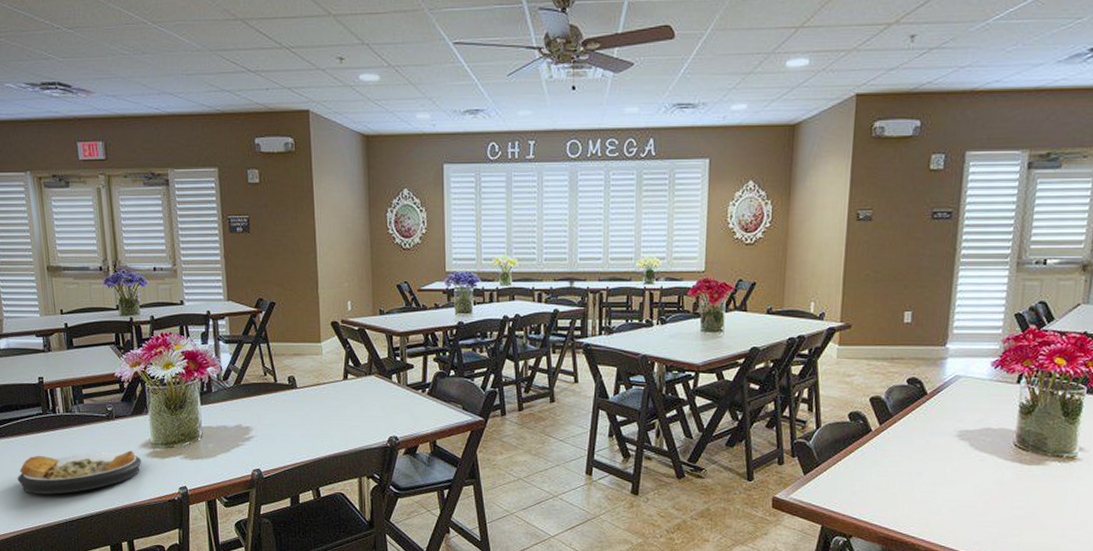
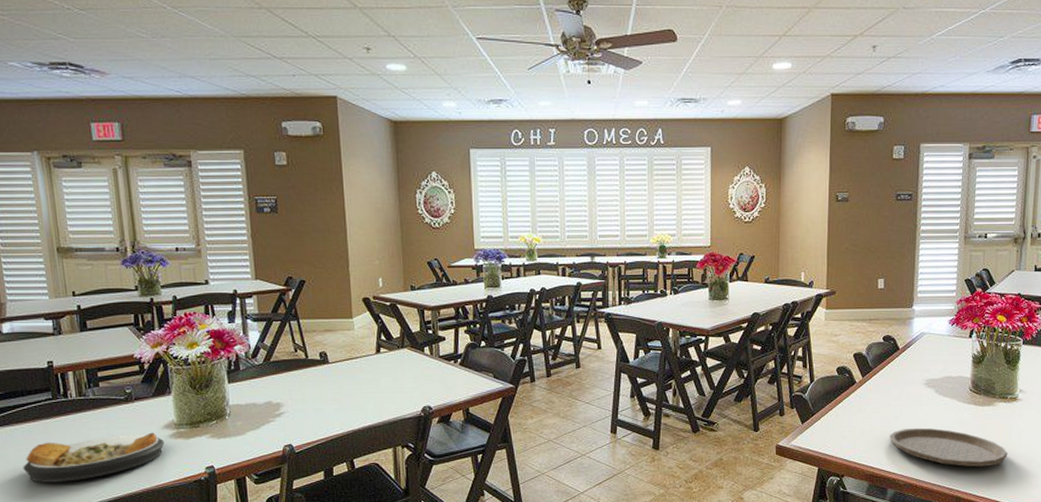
plate: none [909,486,1060,537] -> present [889,427,1008,467]

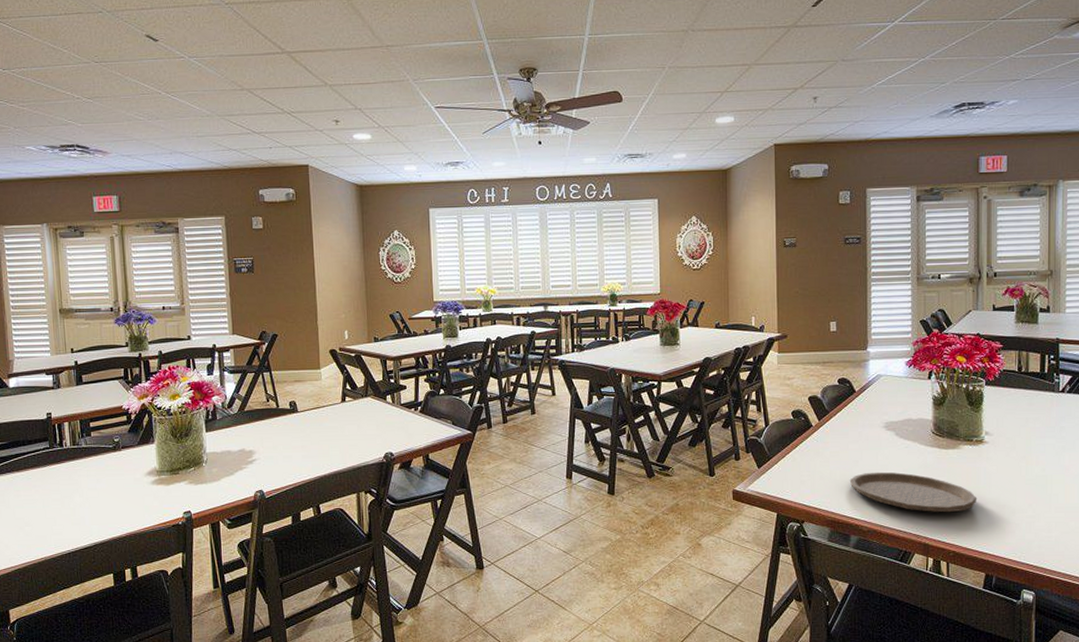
plate: present [23,432,165,483] -> none [21,479,147,527]

